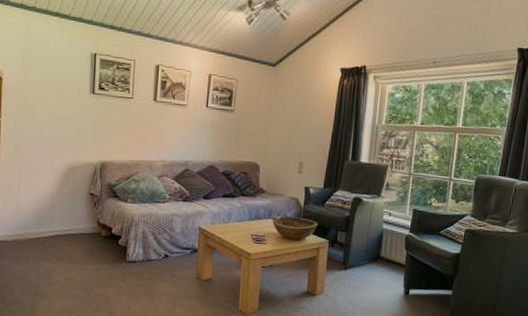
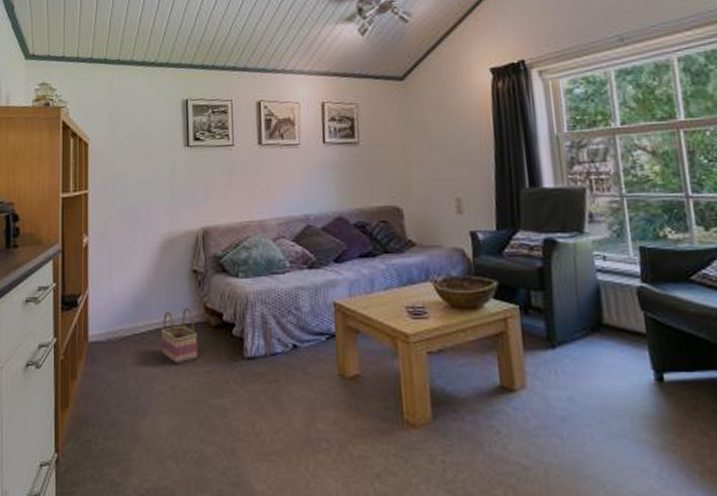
basket: none [59,221,90,262] -> present [160,307,198,364]

